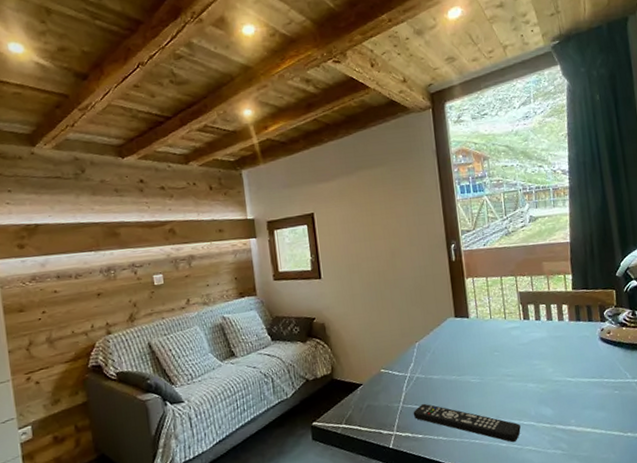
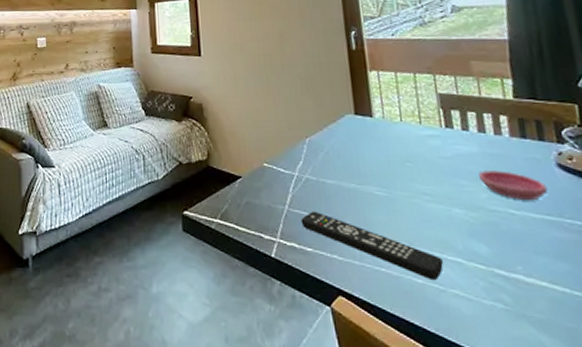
saucer: none [547,348,593,370] -> present [479,170,548,201]

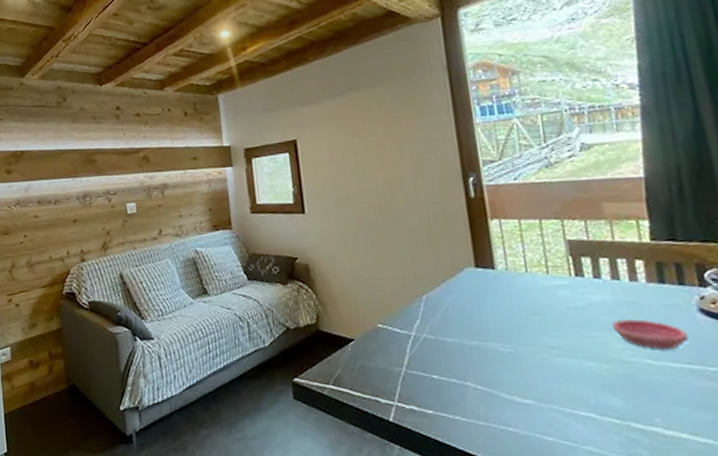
remote control: present [301,211,444,281] -> none [419,371,575,438]

